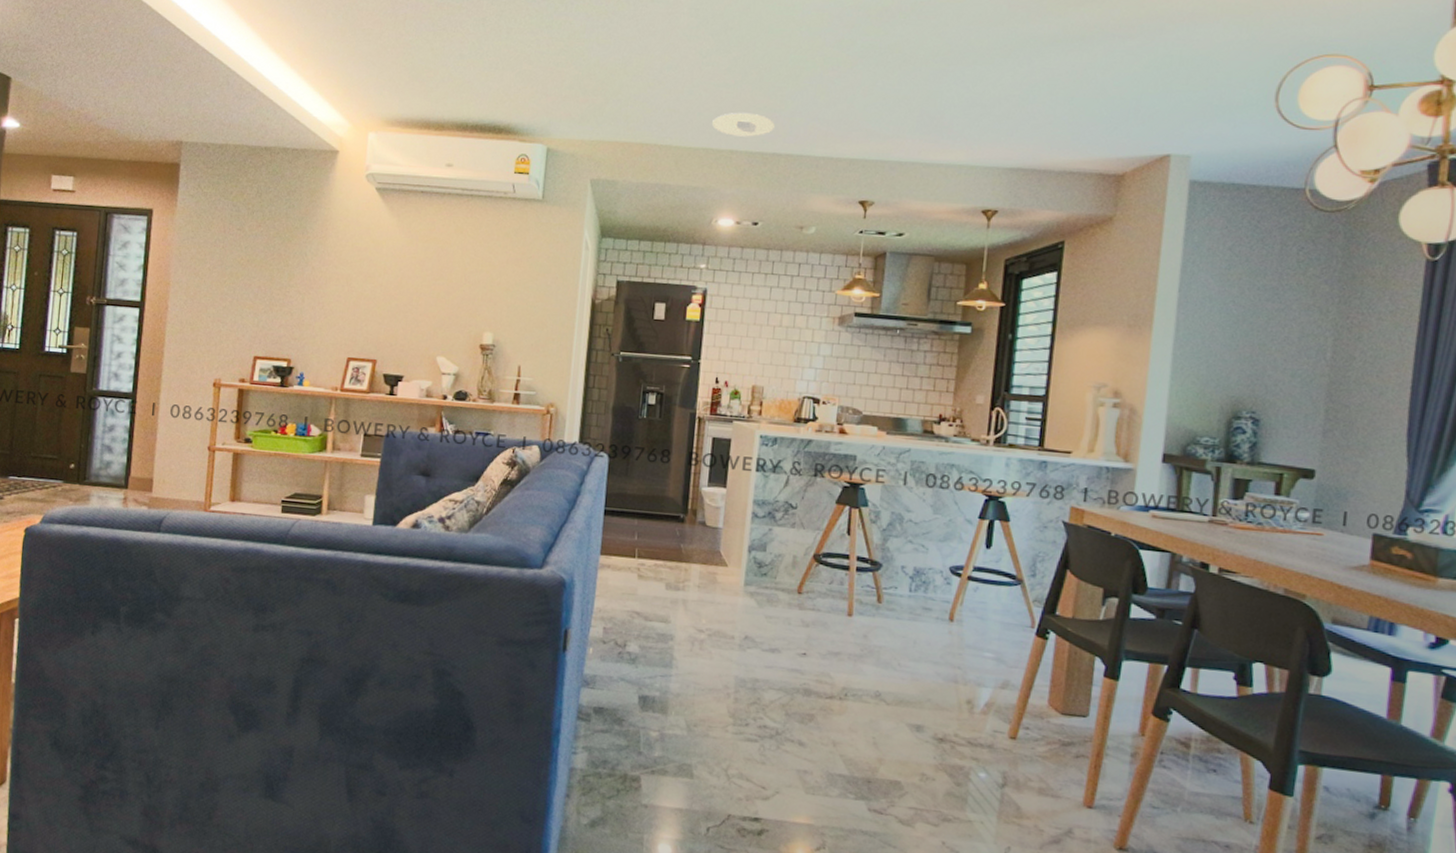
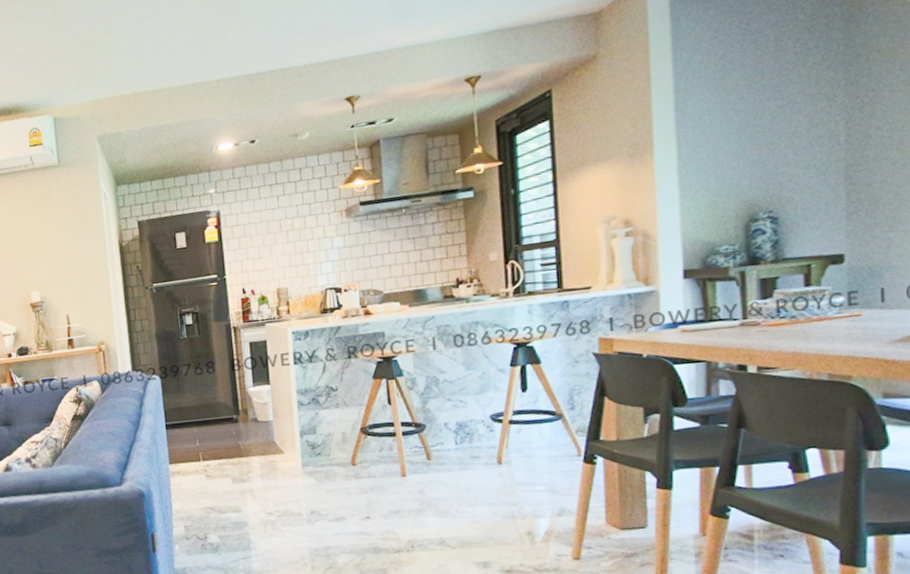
recessed light: present [712,112,775,137] -> none [196,40,254,67]

